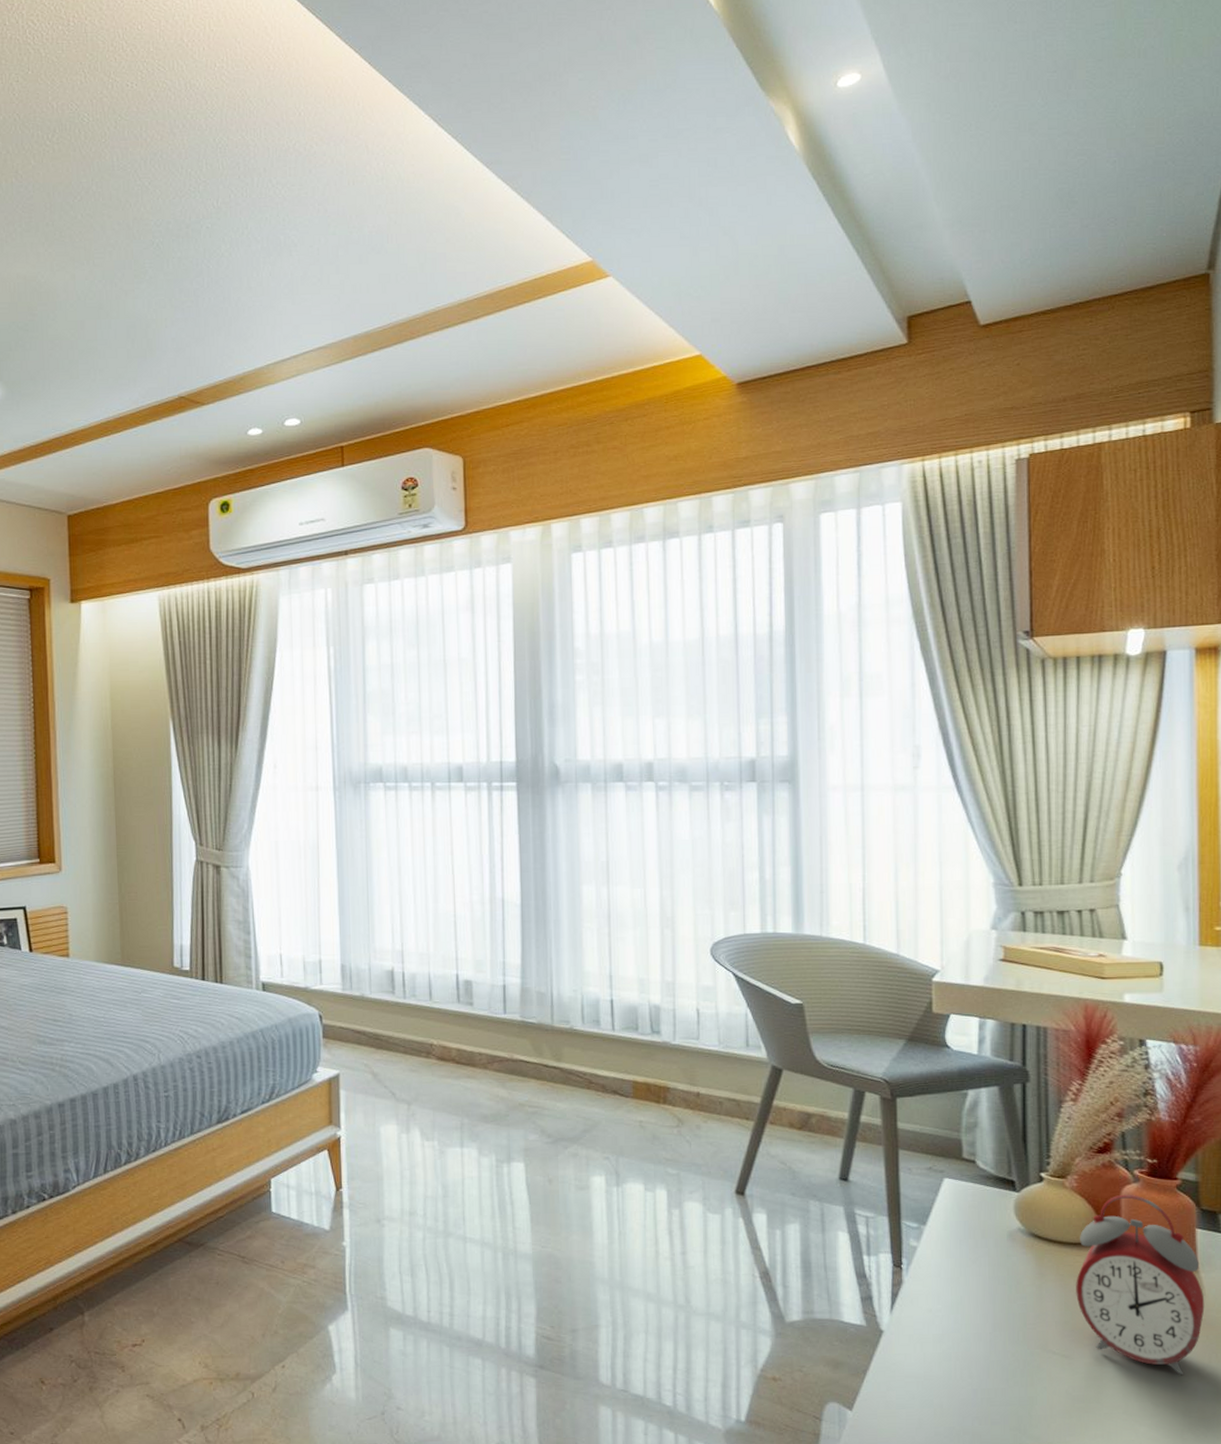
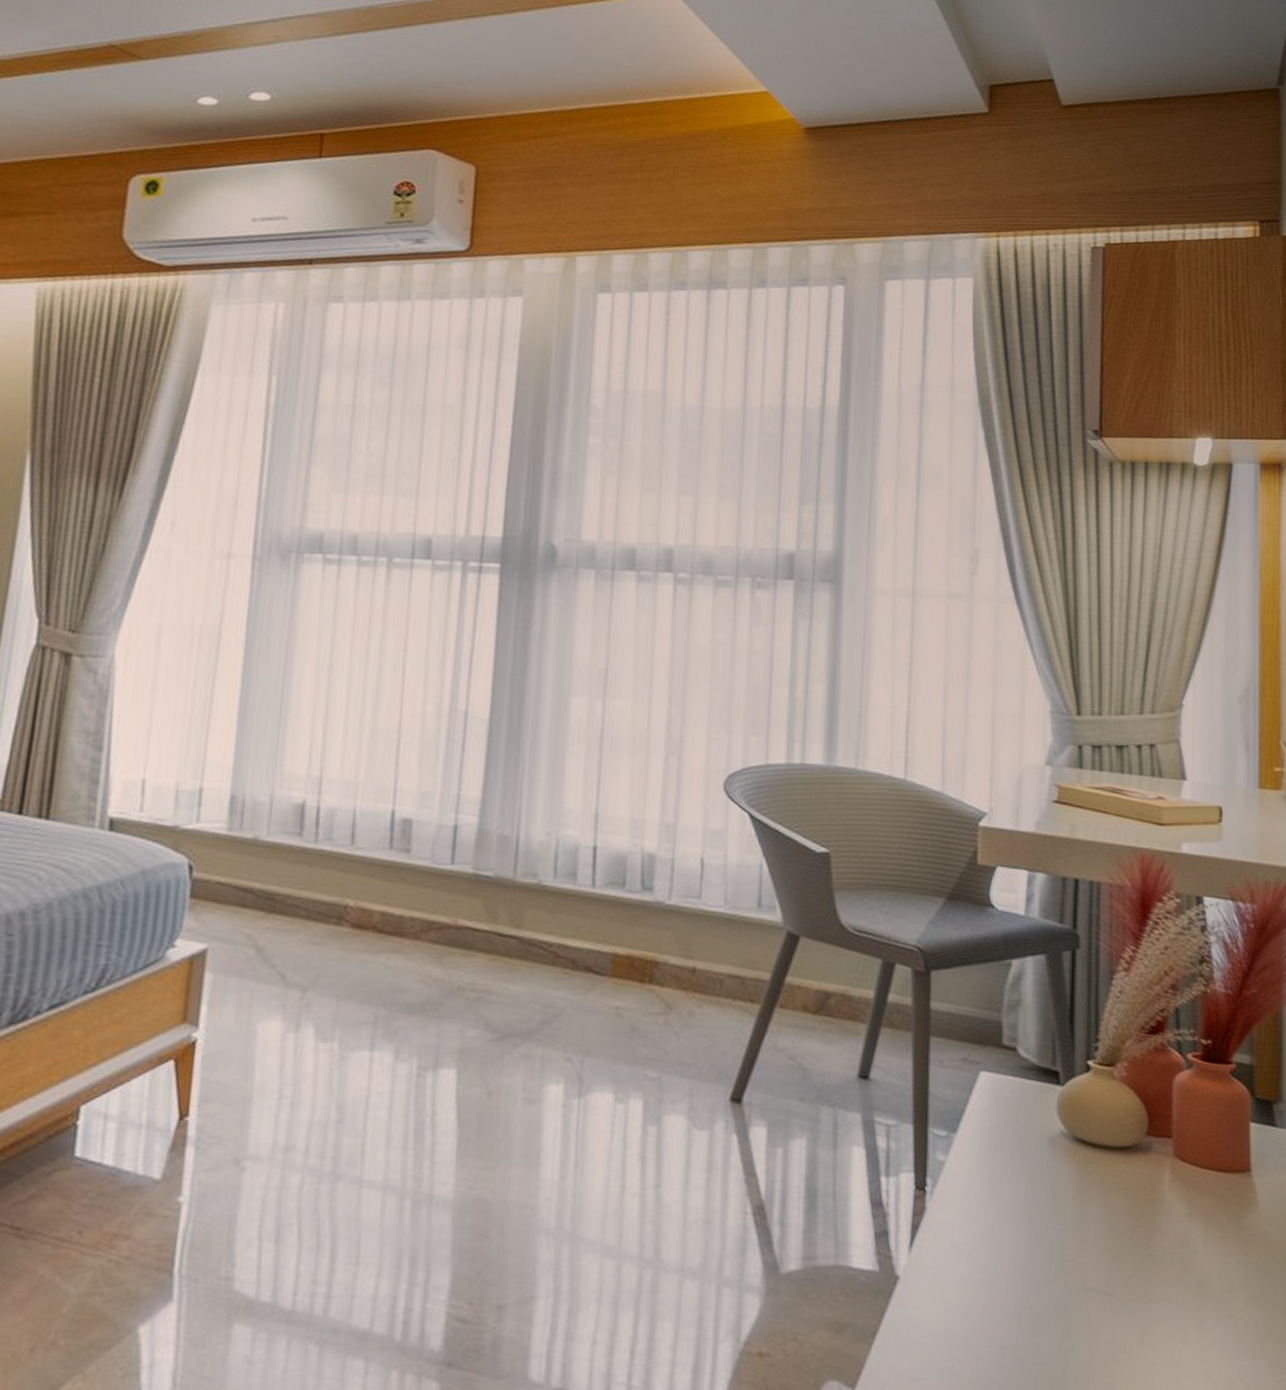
alarm clock: present [1076,1194,1205,1376] -> none [1121,1083,1258,1308]

